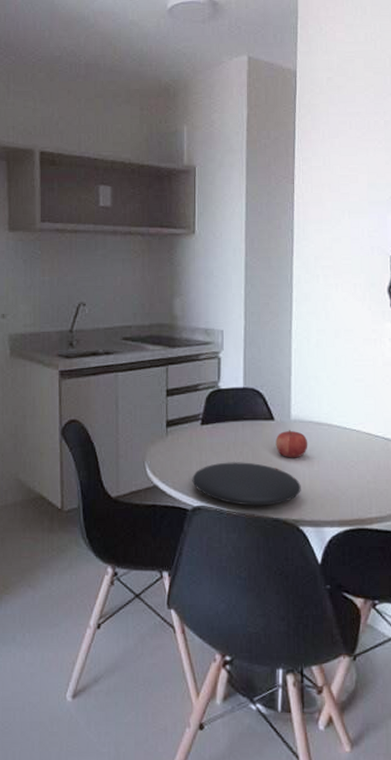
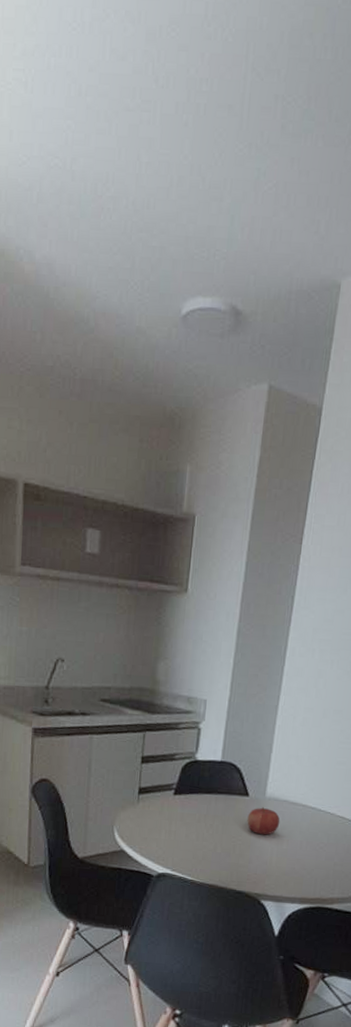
plate: present [192,462,301,506] -> none [159,833,268,878]

